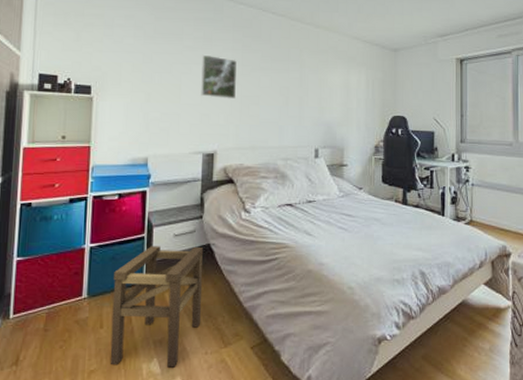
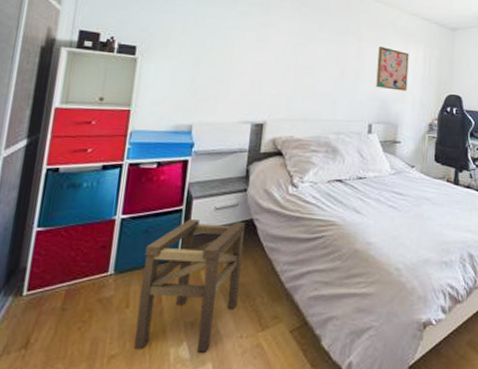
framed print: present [201,54,237,100] -> none [254,21,293,69]
wall art: none [320,72,352,115] -> present [376,47,409,91]

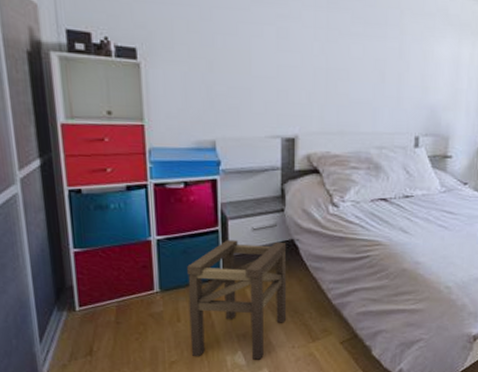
wall art: present [376,47,409,91] -> none [423,42,464,97]

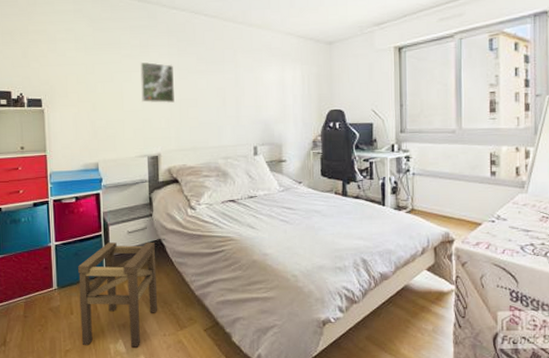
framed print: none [276,12,320,73] -> present [140,61,174,104]

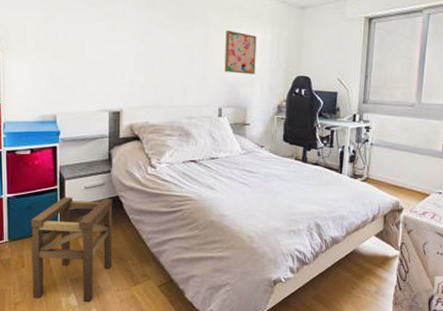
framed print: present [140,61,174,104] -> none [105,11,140,58]
wall art: none [256,71,288,112] -> present [224,31,257,75]

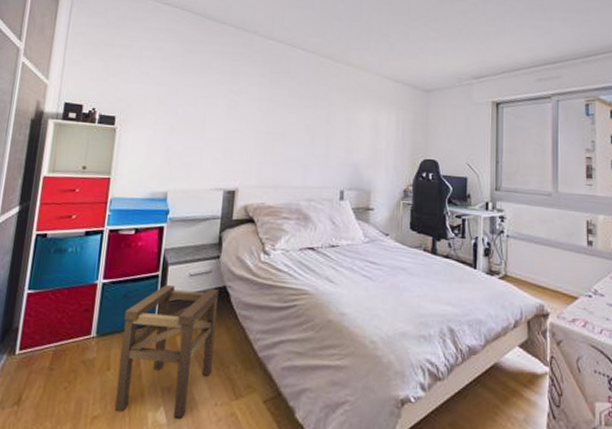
wall art: present [224,31,257,75] -> none [347,111,381,156]

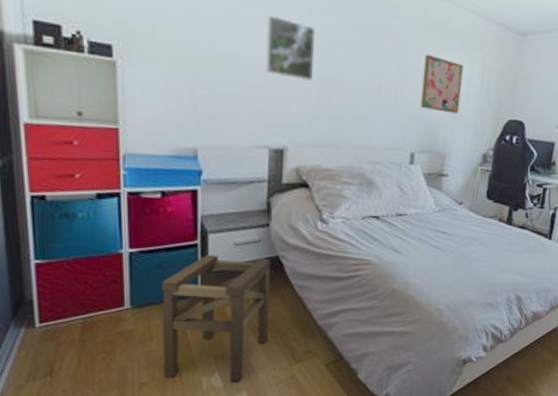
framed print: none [225,89,263,136] -> present [266,14,315,81]
wall art: none [347,111,381,156] -> present [420,55,464,114]

